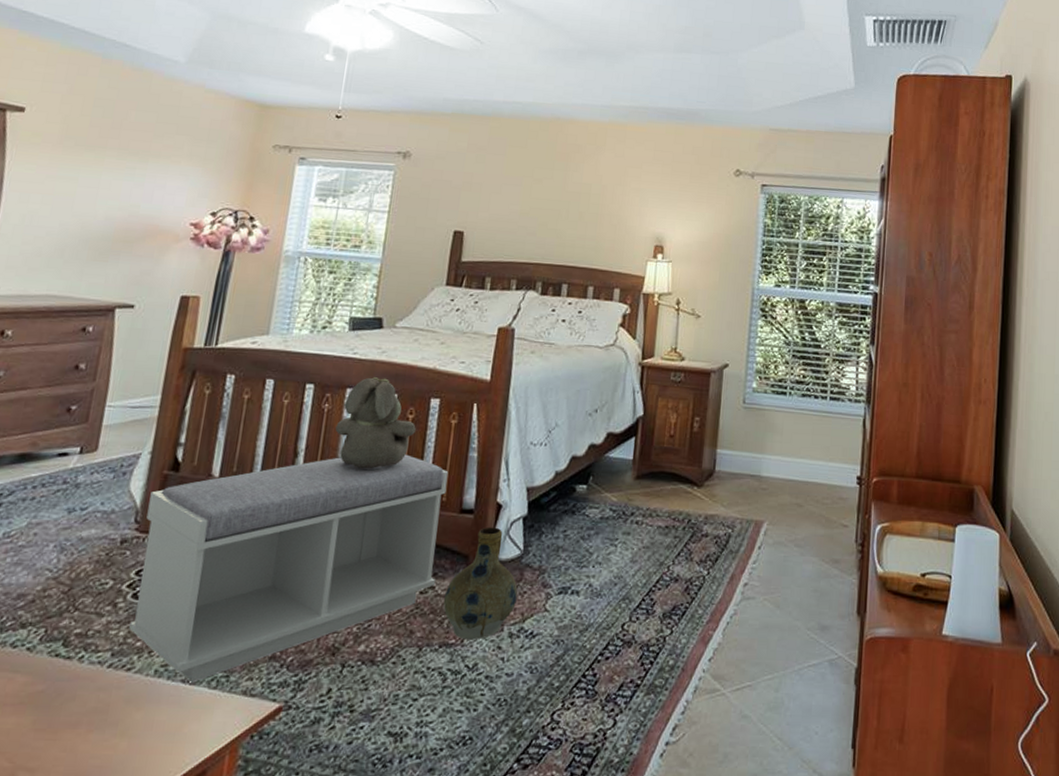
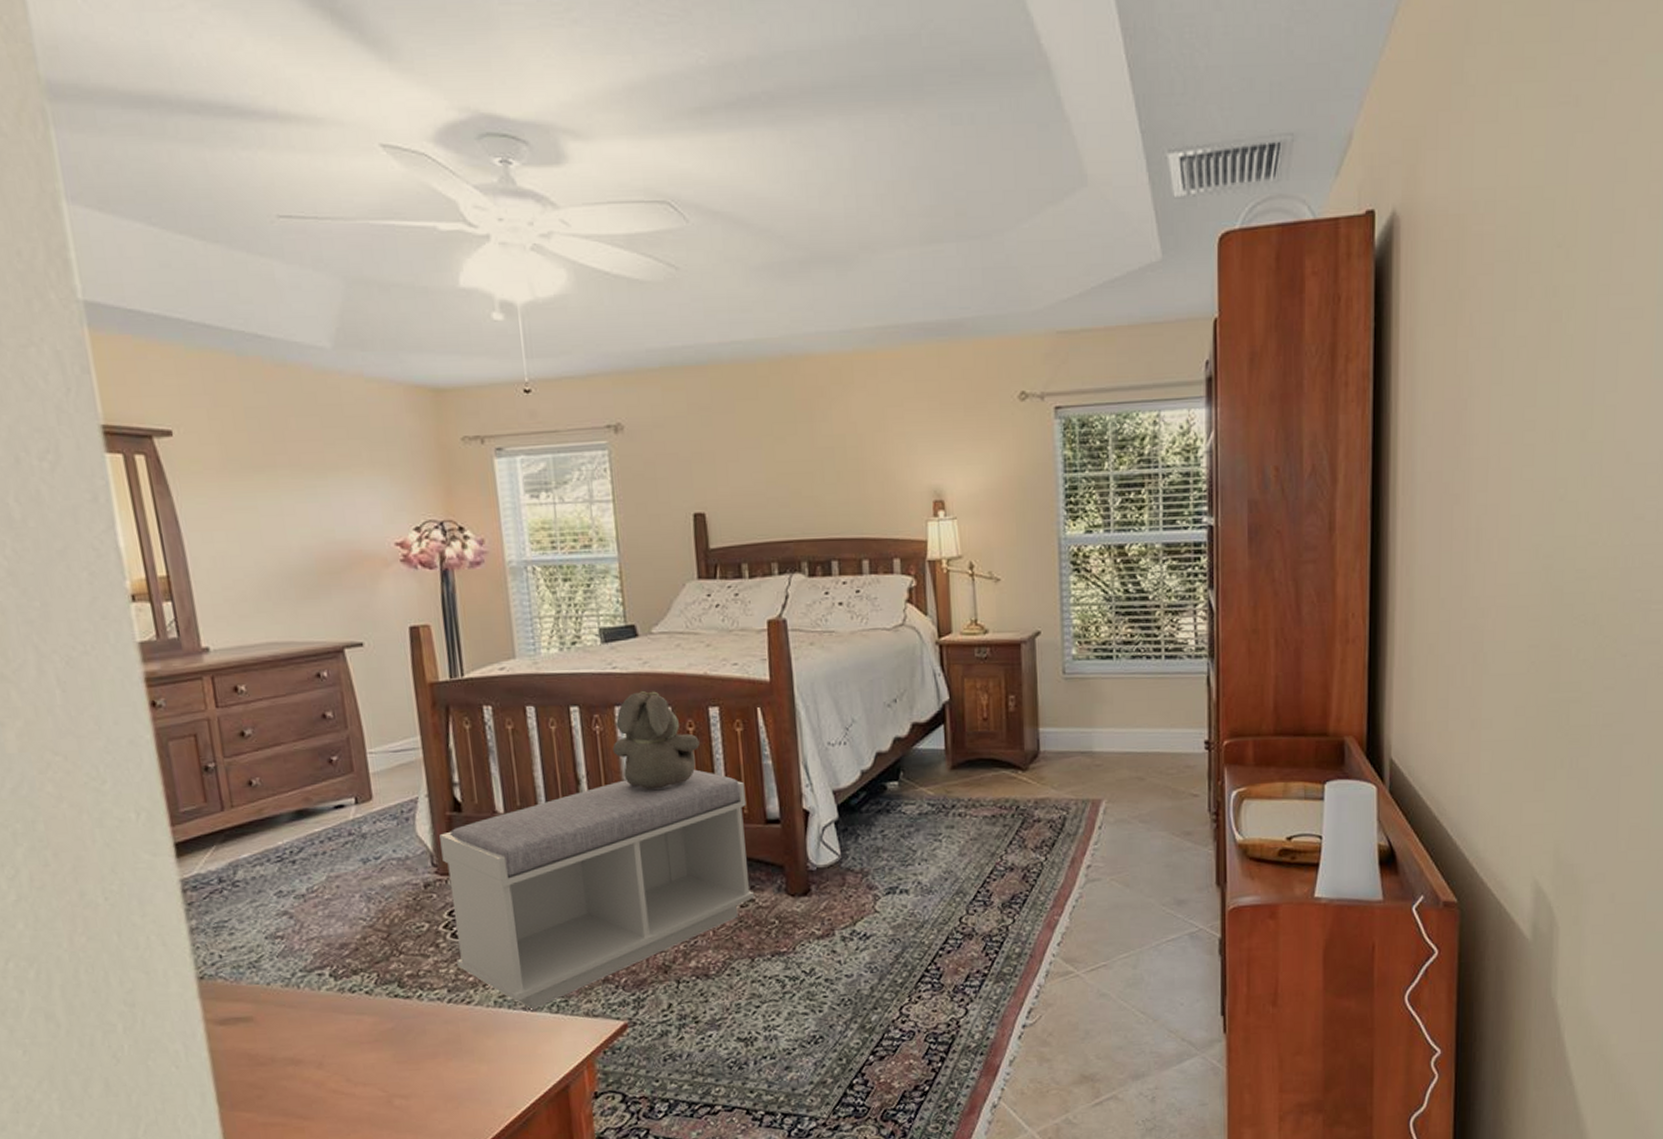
ceramic jug: present [443,527,518,640] -> none [766,834,843,947]

